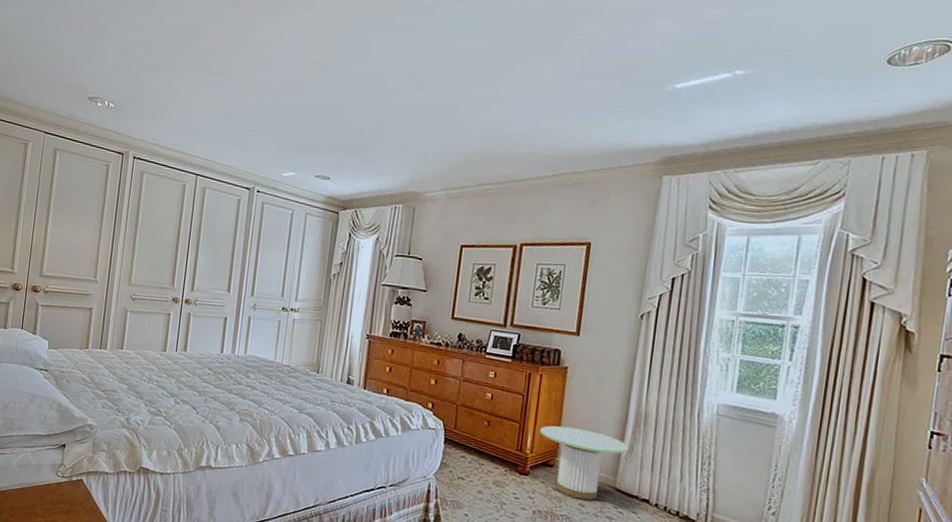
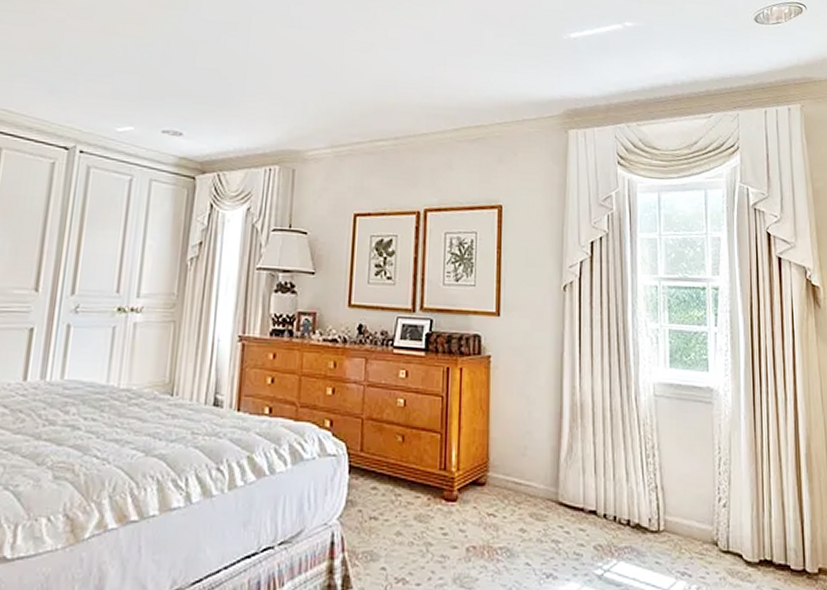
side table: present [540,425,629,501] -> none [466,430,568,523]

